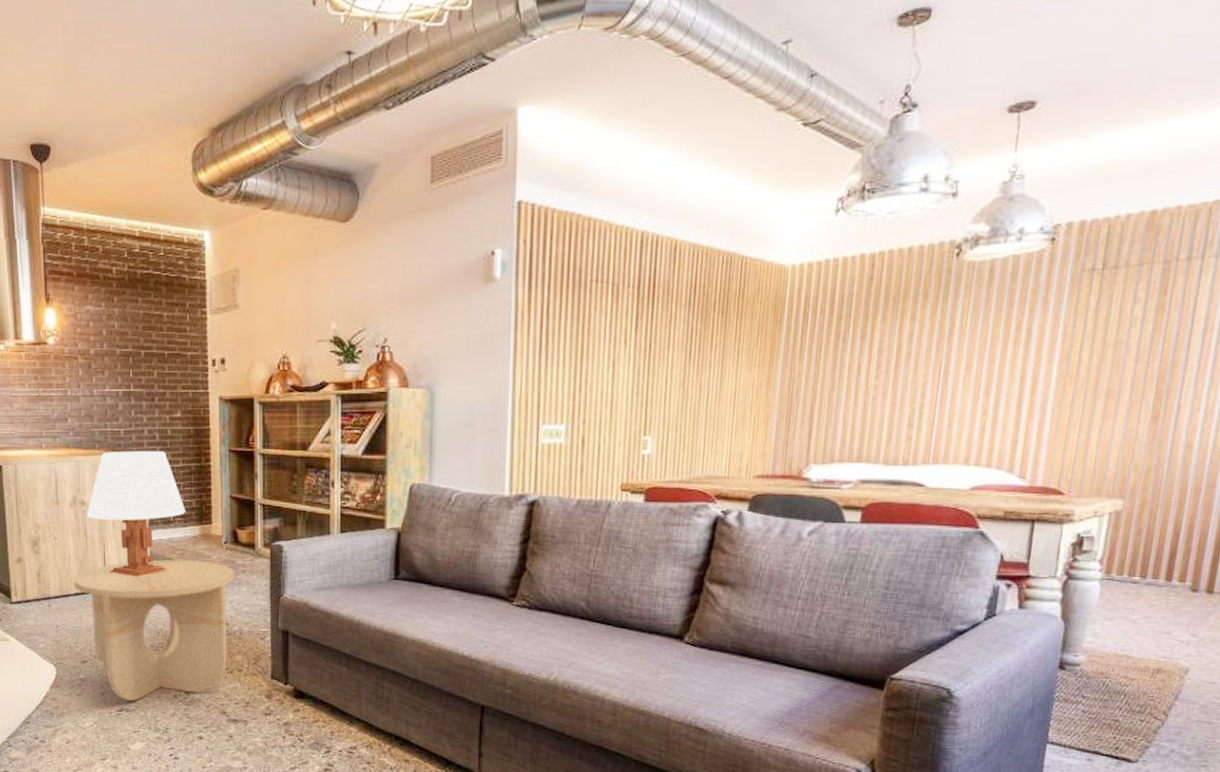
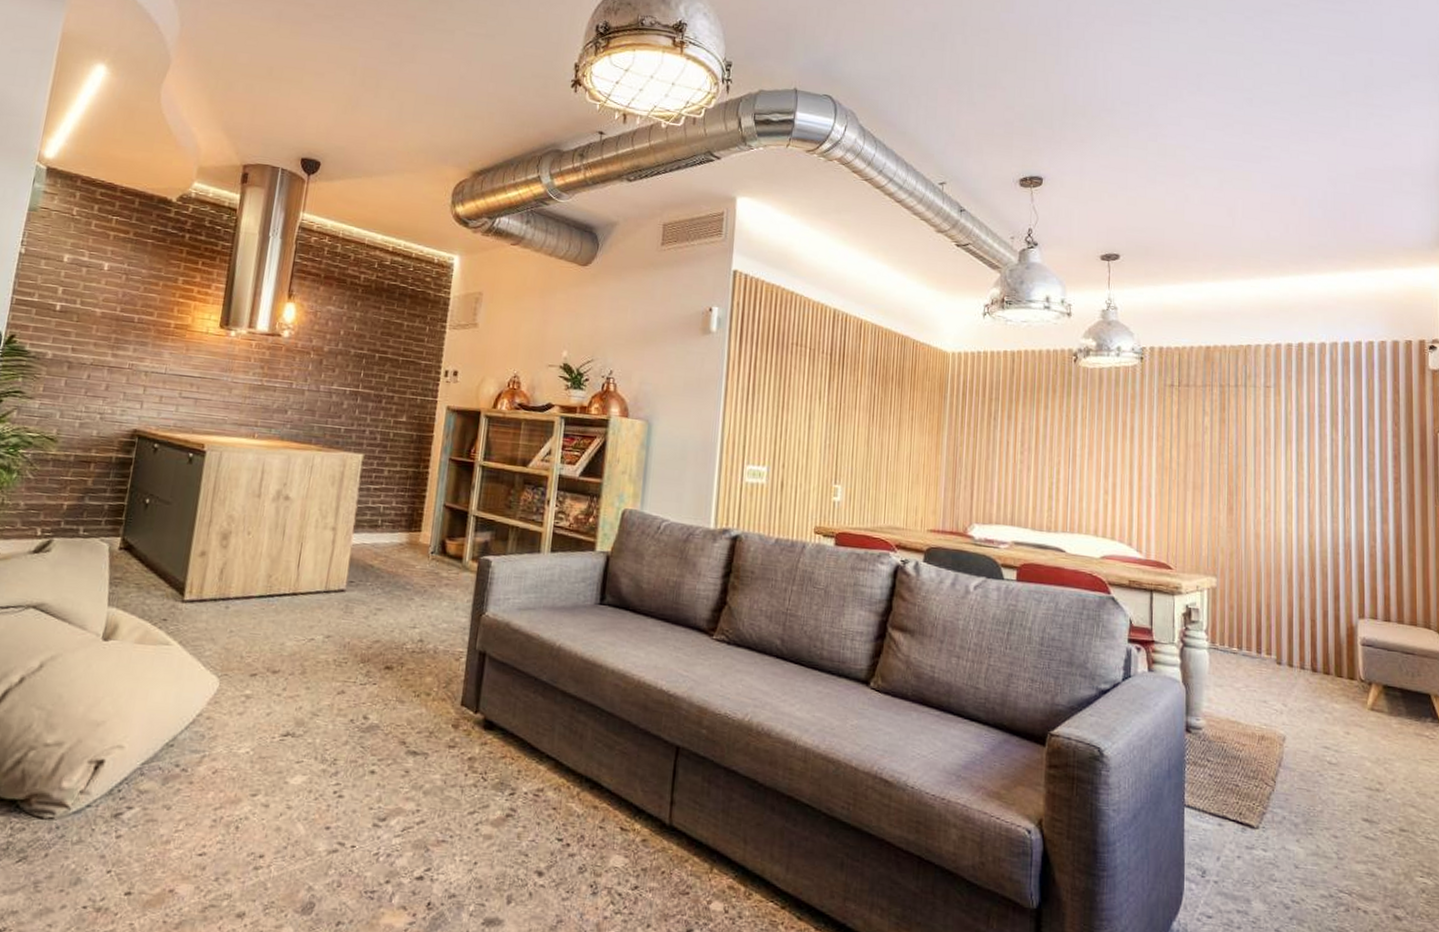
side table: present [74,559,234,701] -> none [259,565,437,725]
table lamp: present [86,450,186,577] -> none [288,448,396,583]

